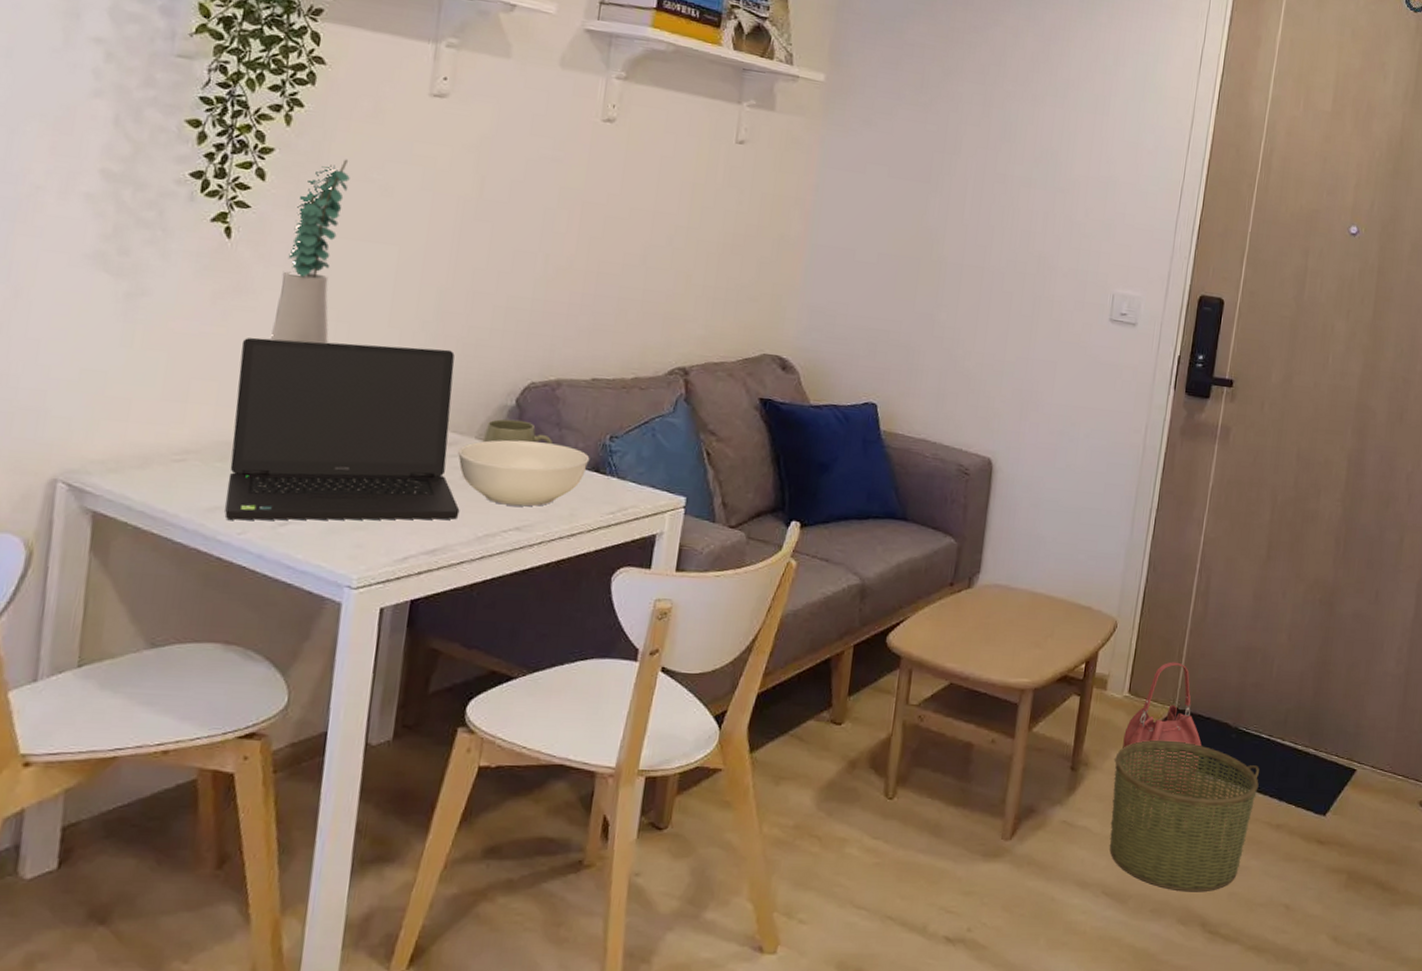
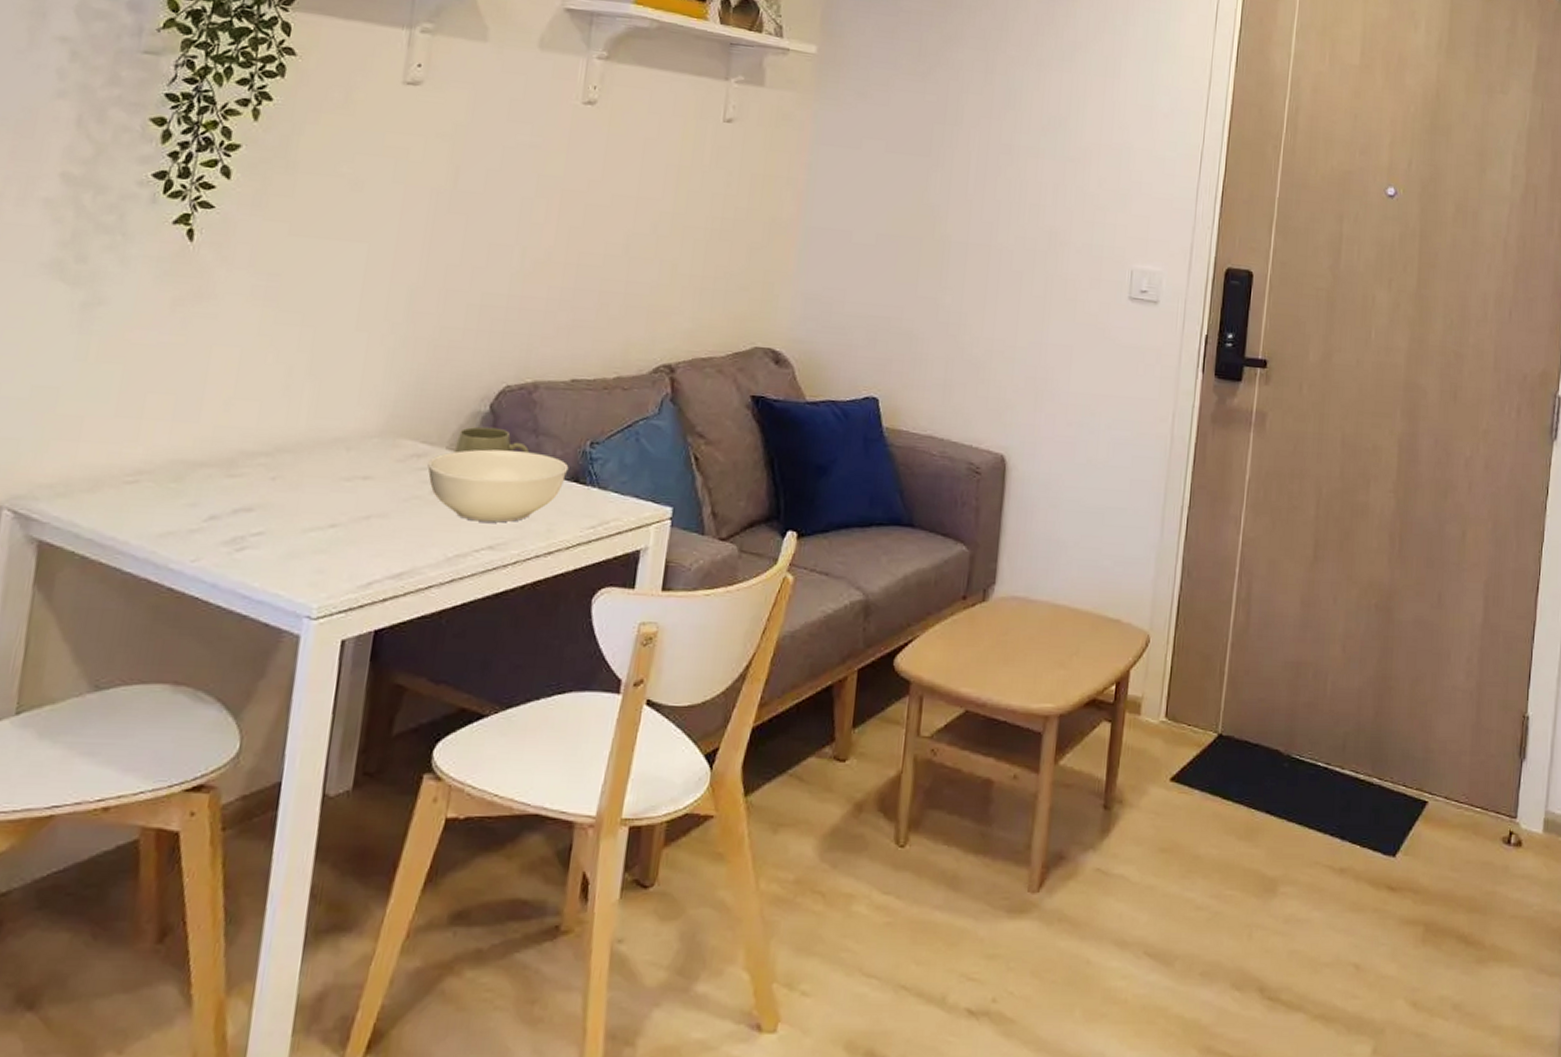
laptop: present [224,337,460,521] -> none [177,346,429,546]
vase: present [271,159,350,344] -> none [232,153,319,351]
basket: present [1109,740,1259,892] -> none [1150,771,1317,951]
handbag: present [1123,661,1202,801] -> none [1161,680,1250,843]

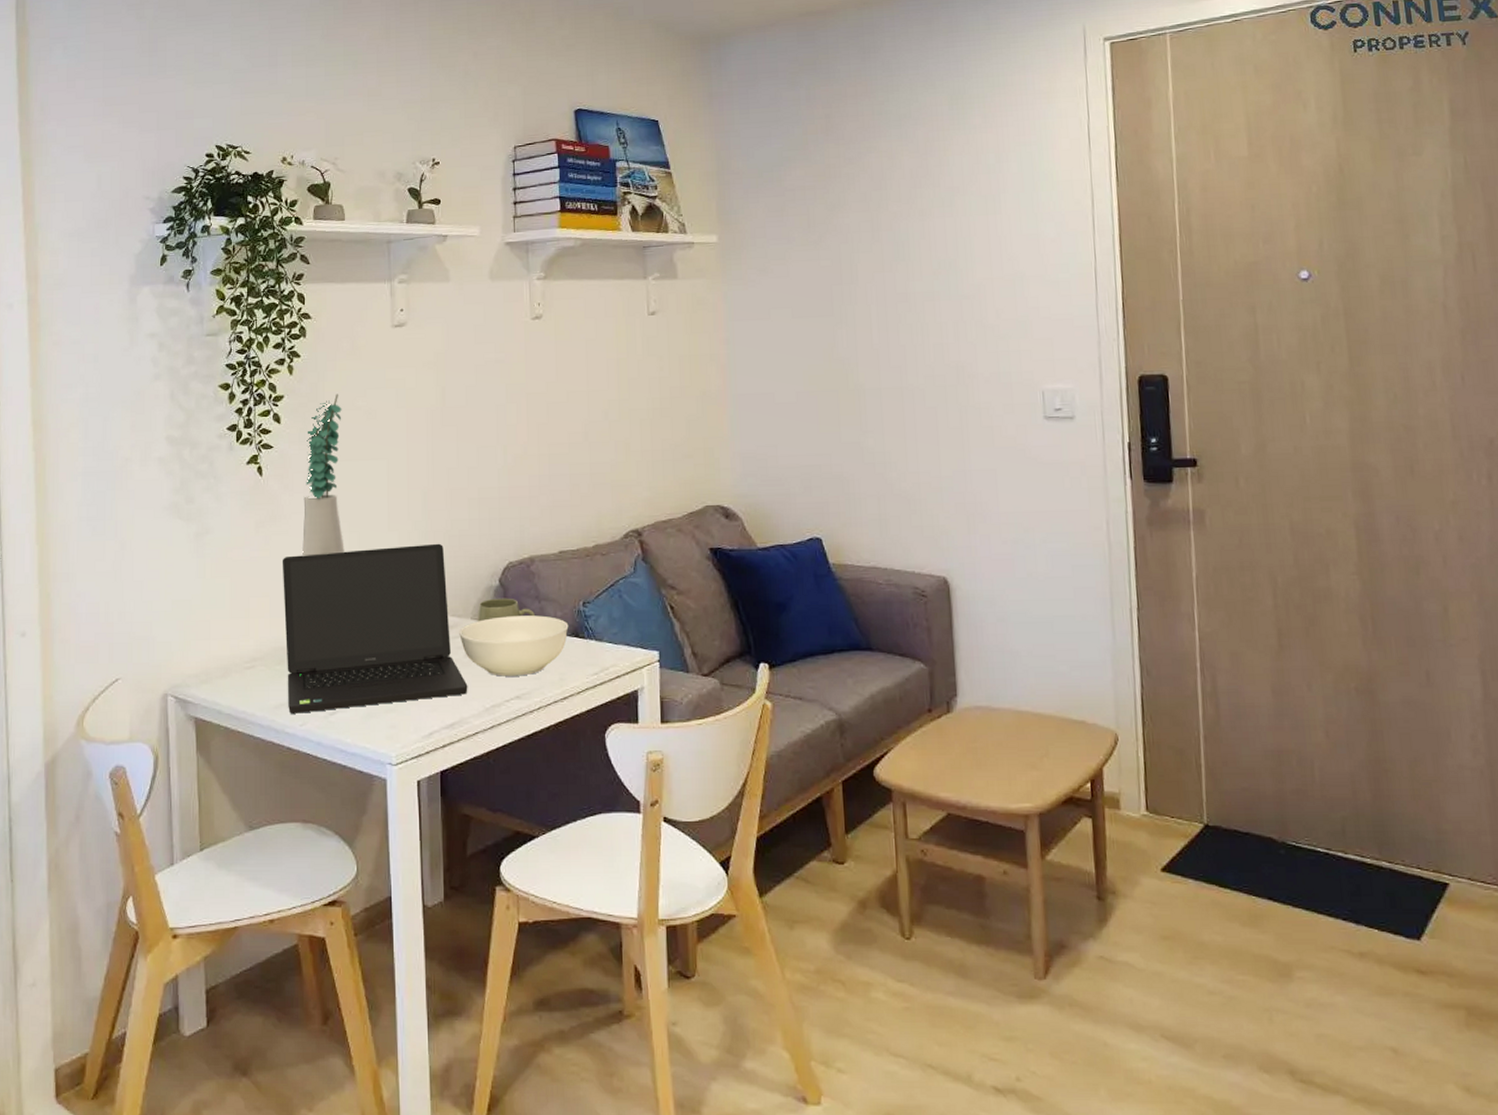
laptop: none [177,346,429,546] -> present [283,543,468,714]
vase: none [232,153,319,351] -> present [302,394,345,556]

